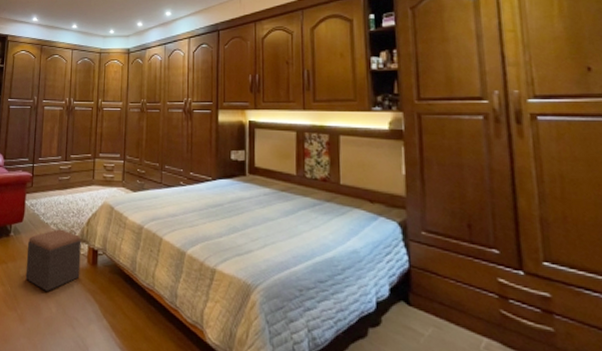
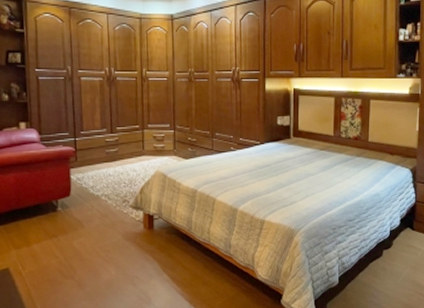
footstool: present [25,229,82,291] -> none [78,199,137,257]

